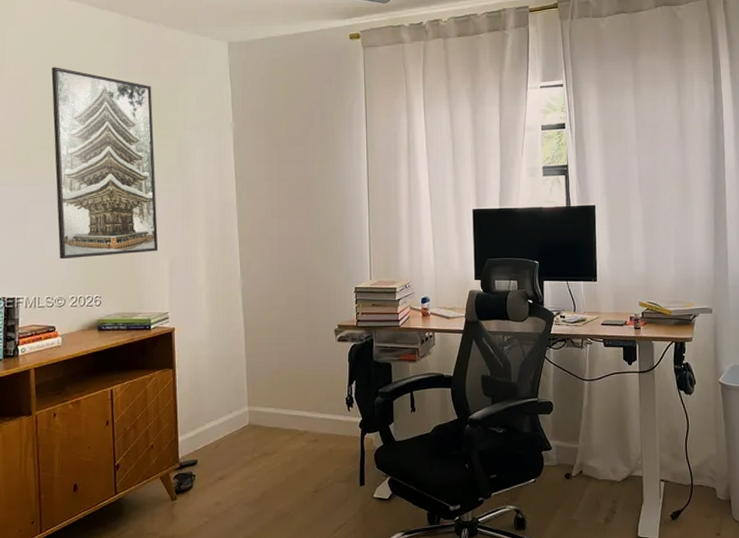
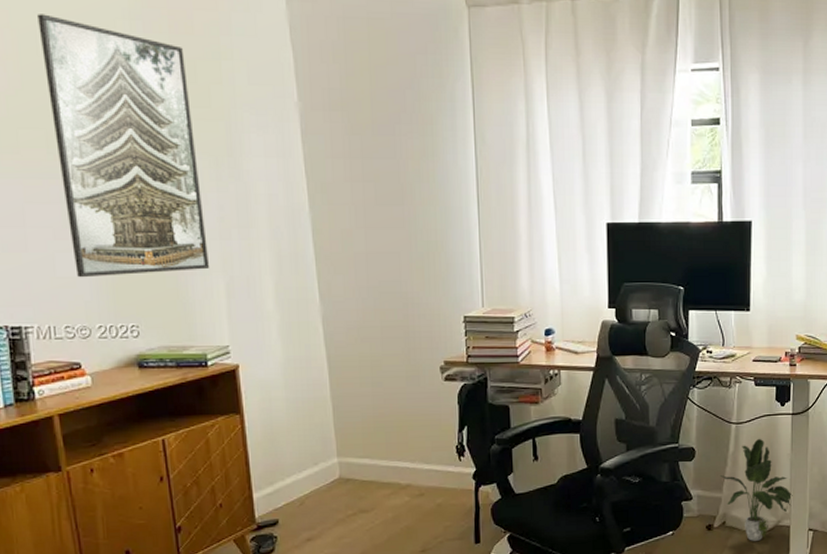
potted plant: none [576,394,644,490] -> present [721,438,793,541]

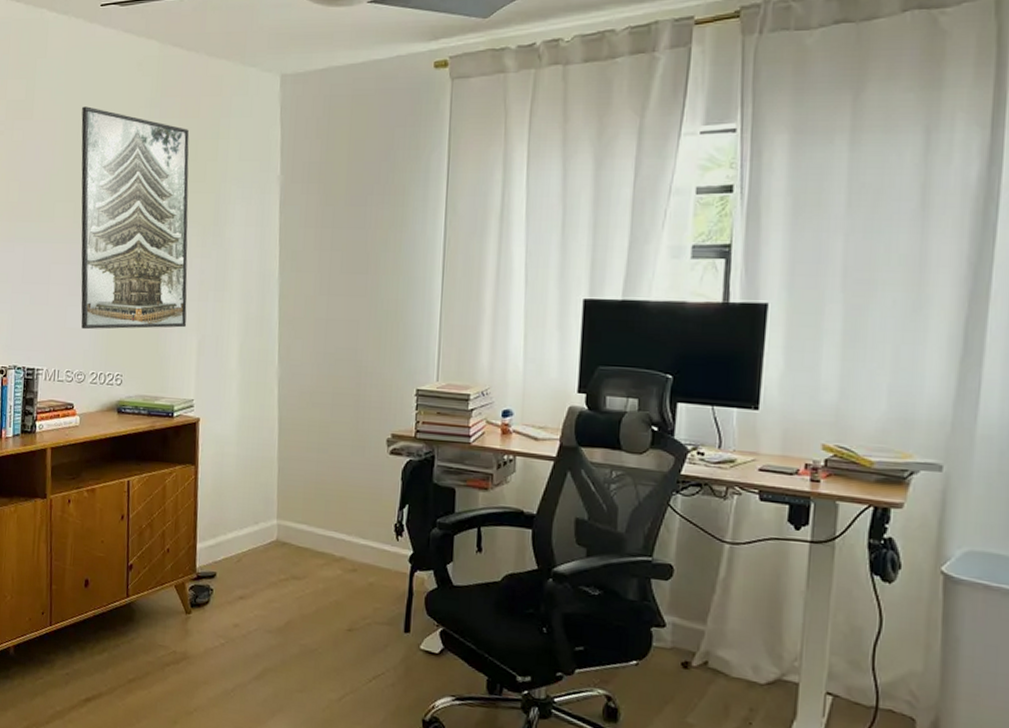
potted plant: present [721,438,793,541] -> none [705,565,805,694]

